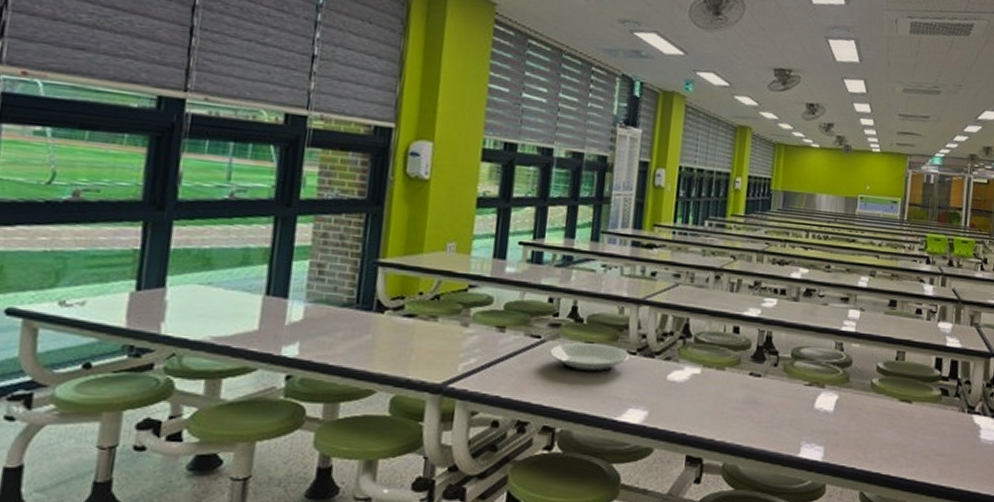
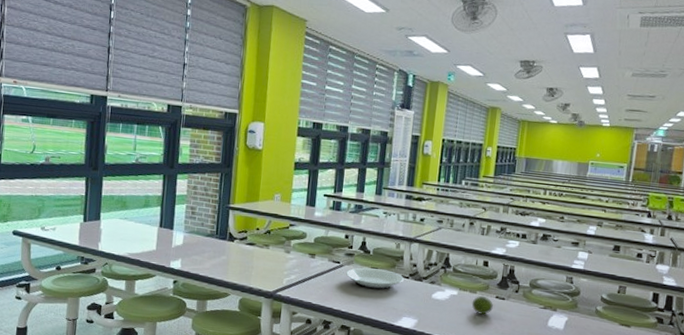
fruit: none [719,372,747,399] -> present [471,295,493,315]

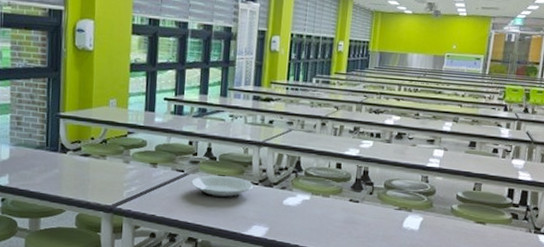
fruit: present [471,295,493,315] -> none [324,199,347,219]

